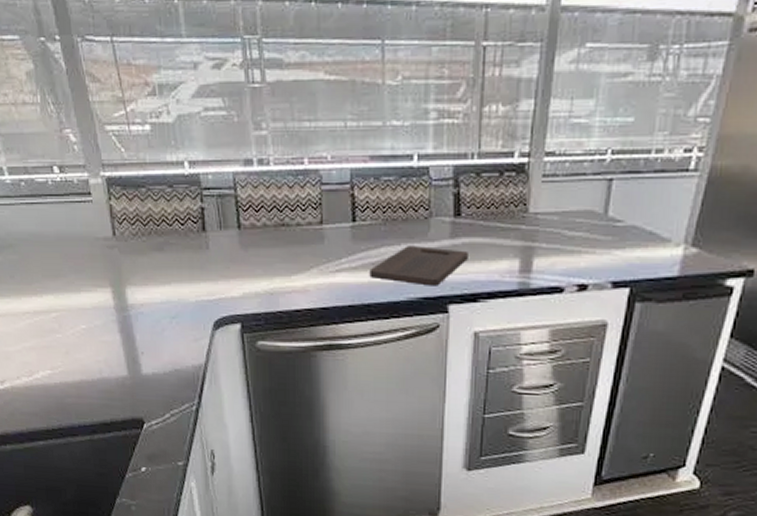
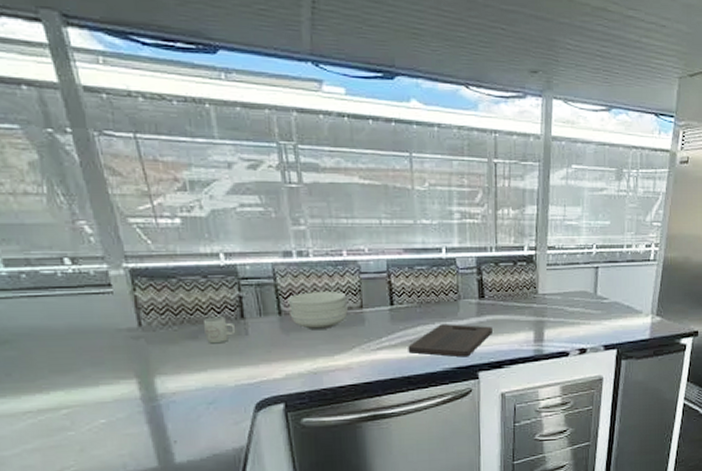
mug: none [168,228,198,257] -> present [202,316,236,344]
bowl: none [247,205,307,246] -> present [287,292,348,329]

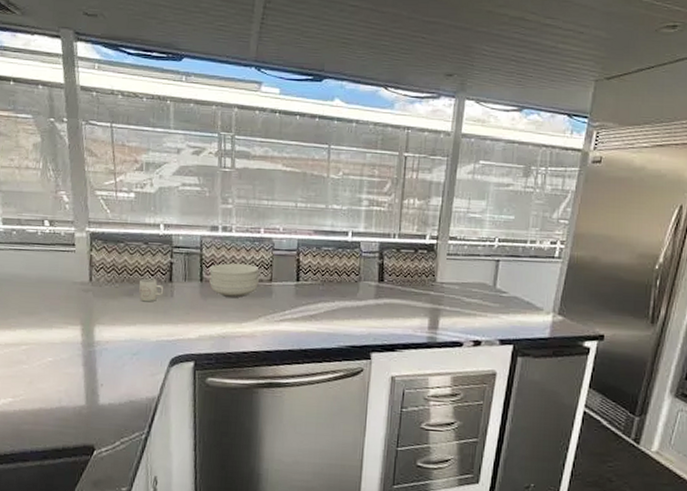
cutting board: present [408,324,493,357] -> none [308,303,389,337]

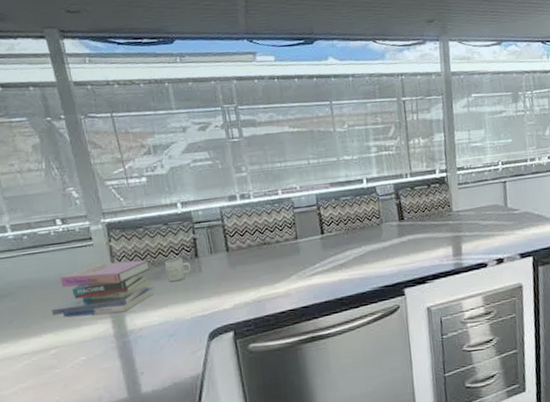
books: none [27,270,126,323] -> present [51,260,155,318]
bowl: present [209,263,260,298] -> none [233,226,285,262]

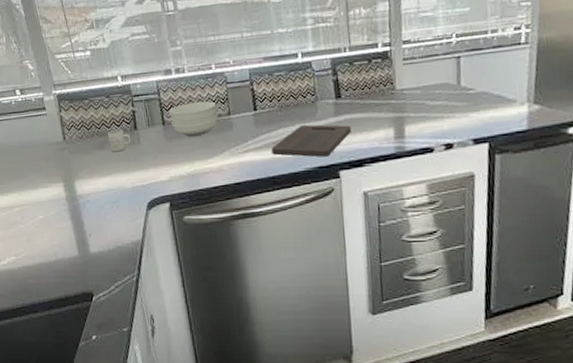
books: present [51,260,155,318] -> none [14,130,100,180]
bowl: none [233,226,285,262] -> present [169,101,218,136]
cutting board: none [339,245,414,277] -> present [271,124,351,157]

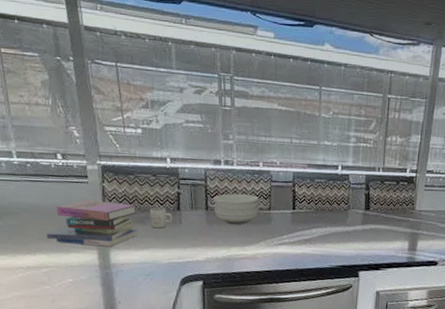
books: none [14,130,100,180] -> present [46,200,139,247]
cutting board: present [271,124,351,157] -> none [303,228,374,258]

